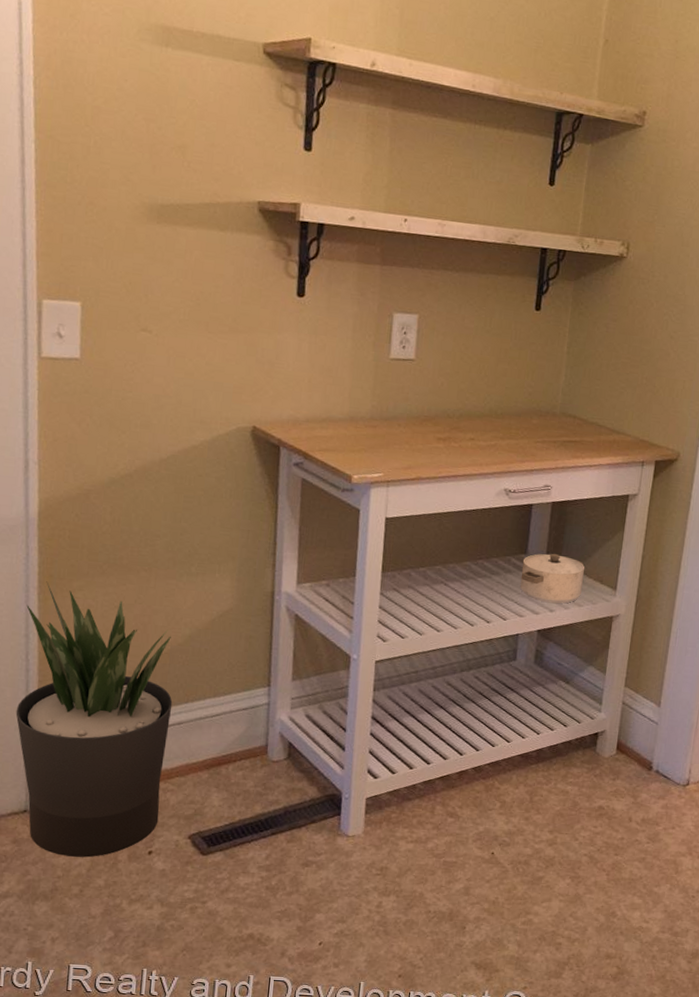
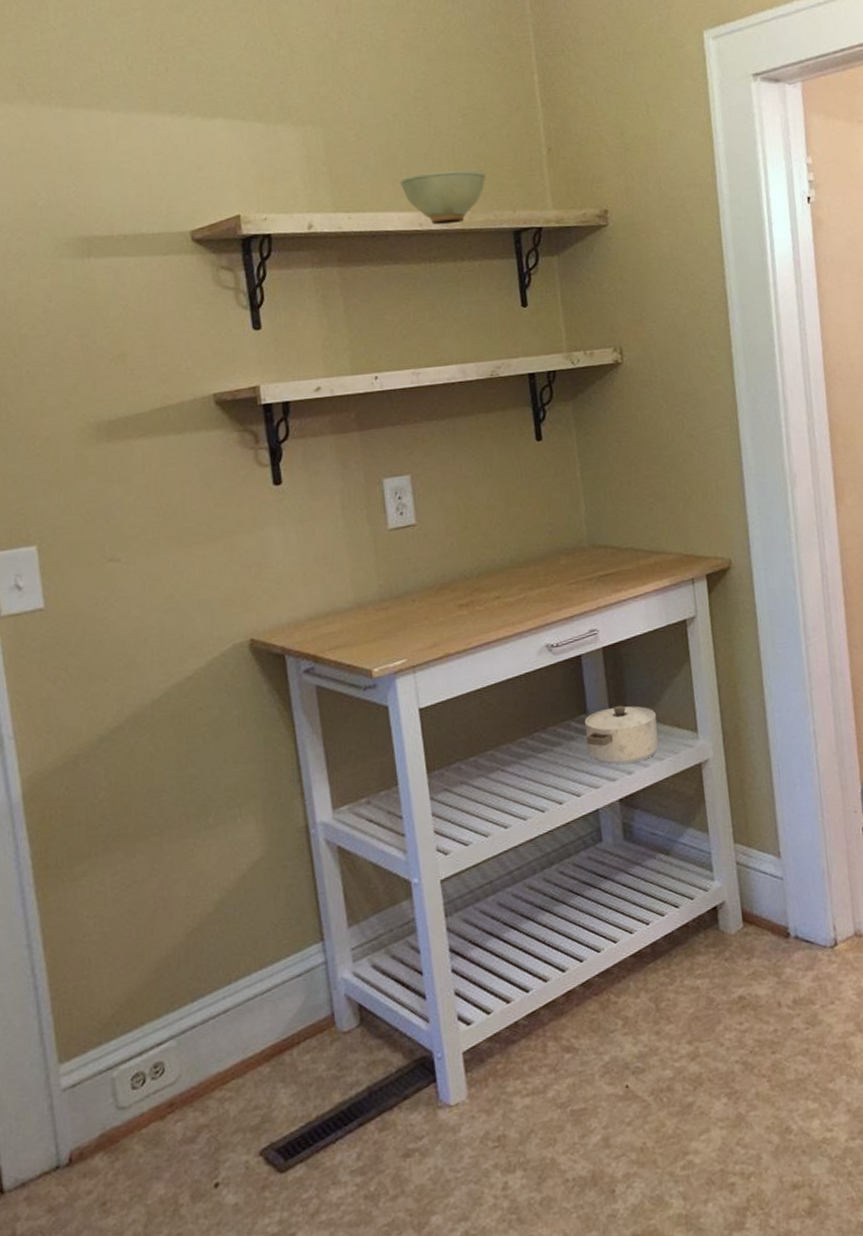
planter: present [15,581,173,858] -> none [24,874,220,1215]
bowl: none [462,37,543,93] -> present [399,170,486,225]

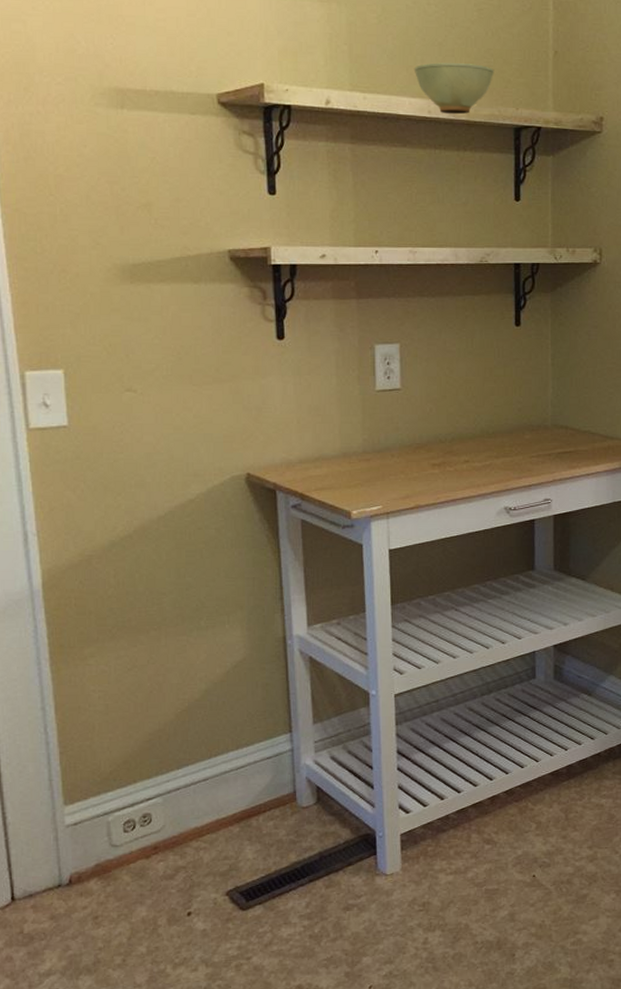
cooking pot: present [584,705,659,766] -> none [531,566,594,617]

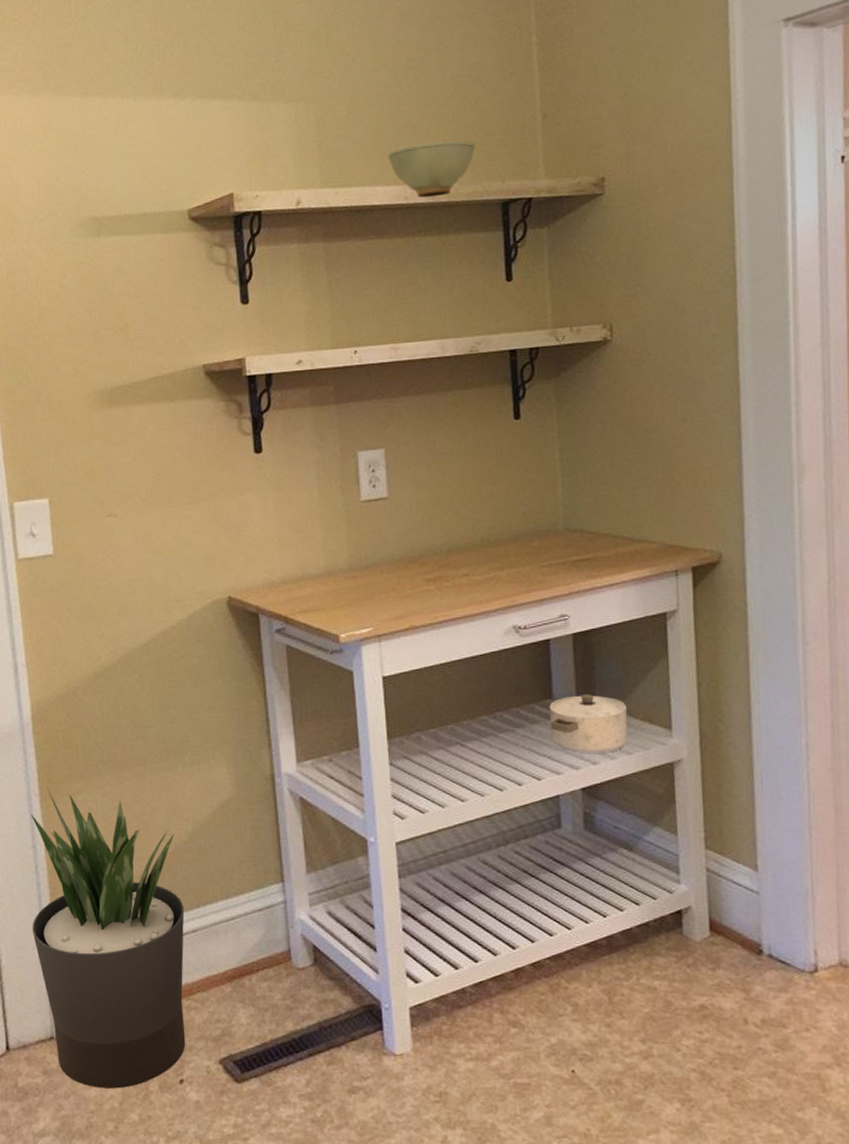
planter: none [40,652,196,927] -> present [30,787,186,1089]
cooking pot: none [531,566,594,617] -> present [549,693,629,754]

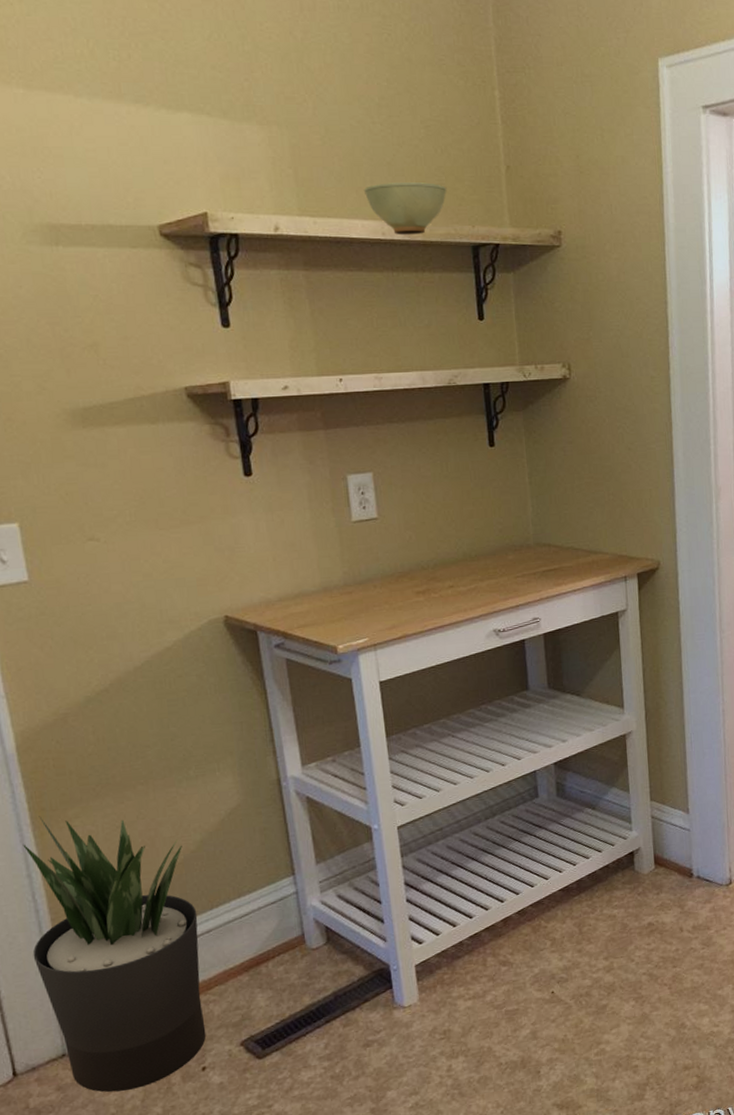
cooking pot: present [549,693,629,754] -> none [525,683,590,735]

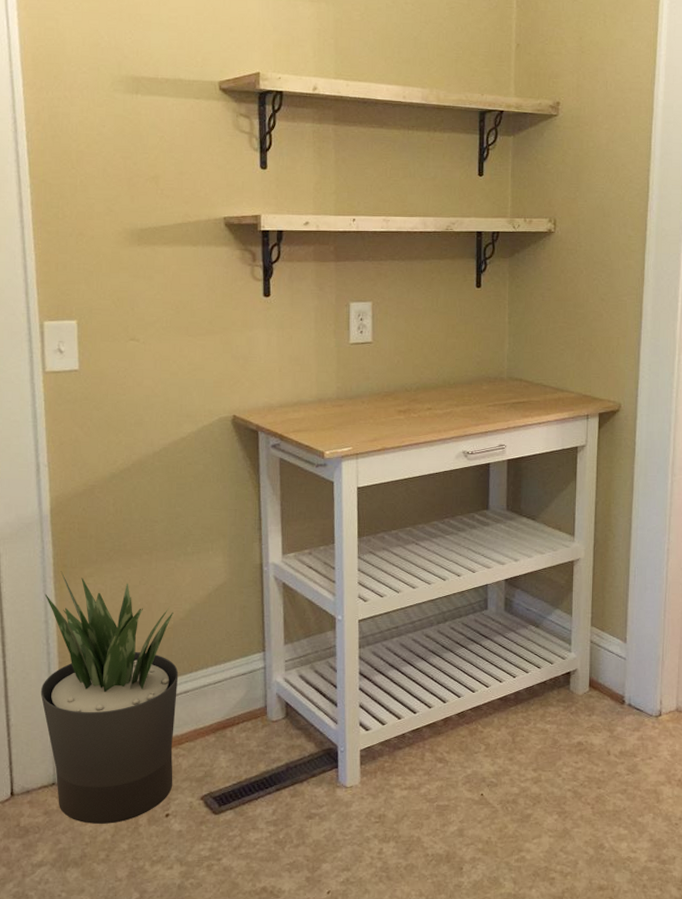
bowl: present [363,182,447,235] -> none [391,54,463,100]

